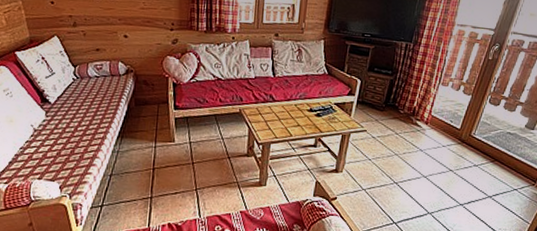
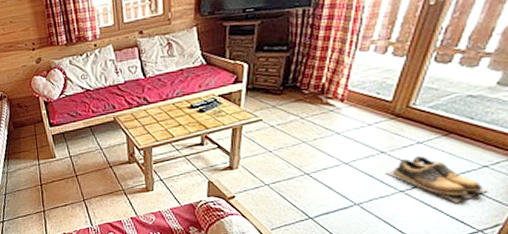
shoes: none [451,176,516,217] -> present [385,156,488,203]

